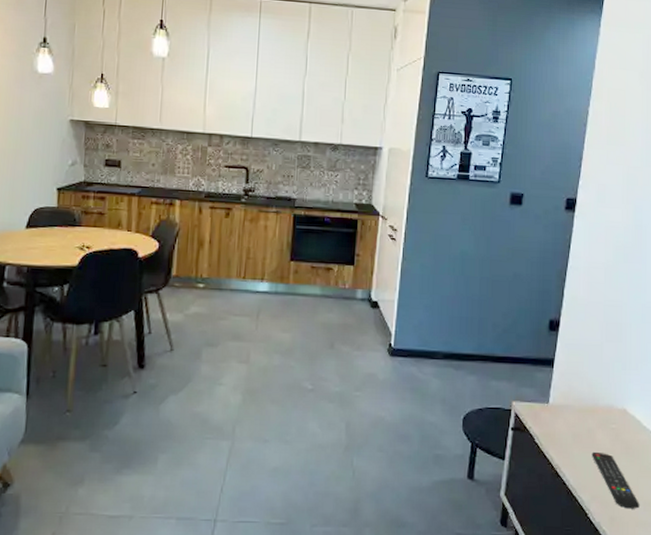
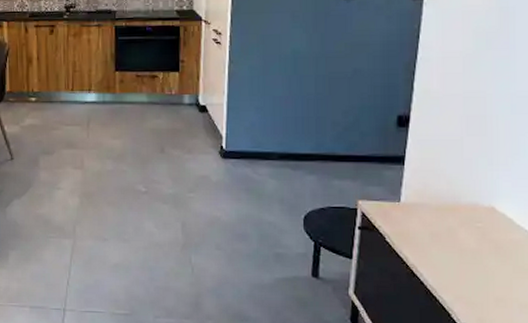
remote control: present [591,451,640,509] -> none [453,251,514,311]

